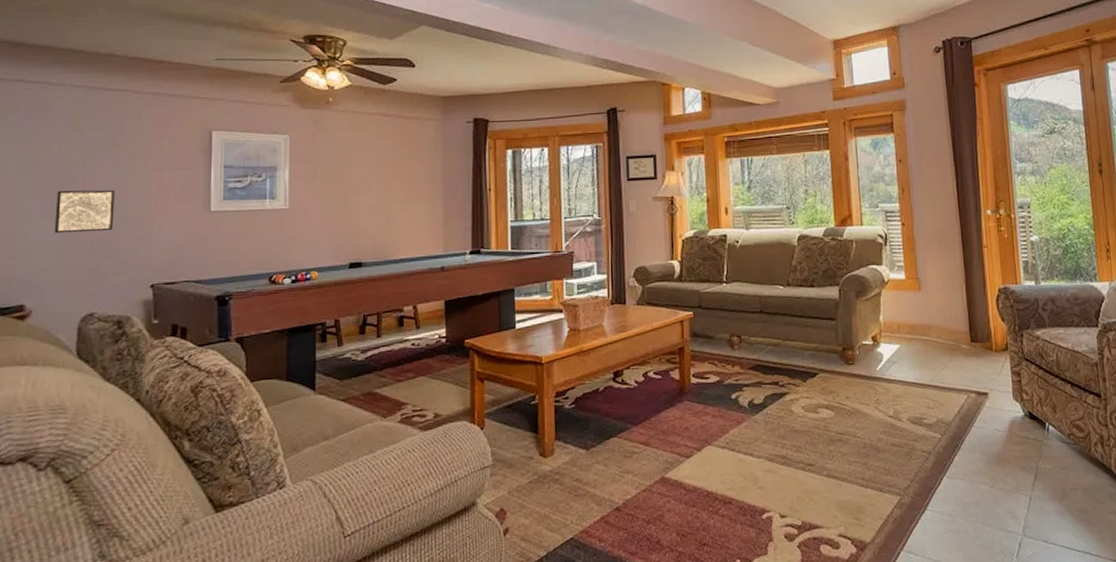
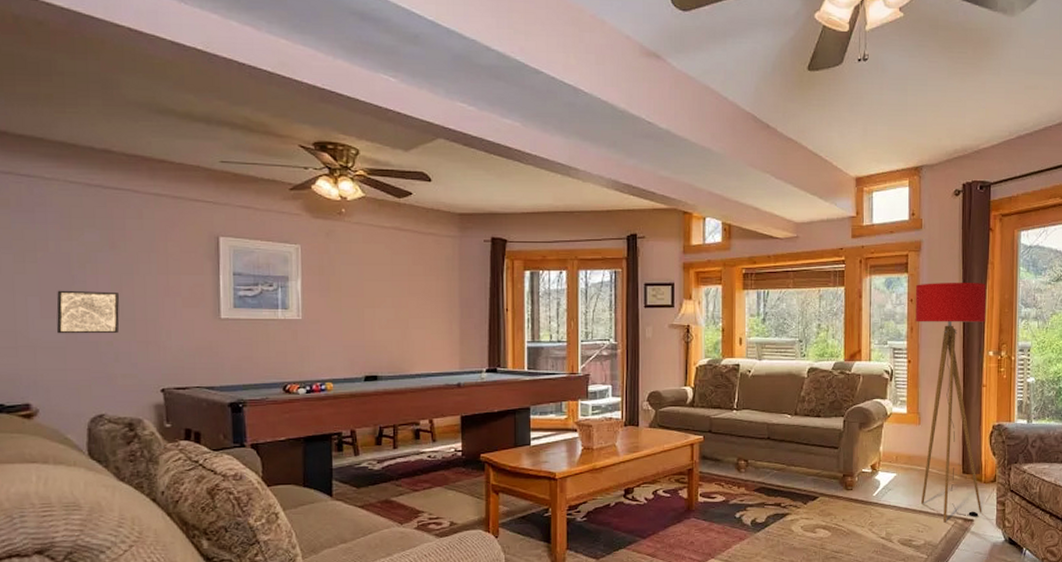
floor lamp: none [902,139,997,397] -> present [915,283,986,523]

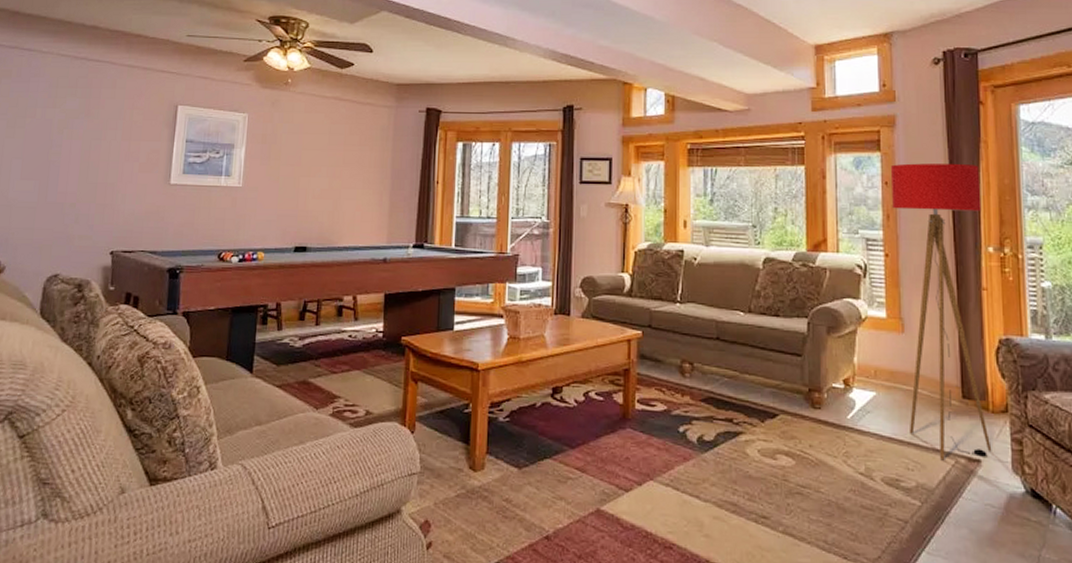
wall art: present [56,290,120,334] -> none [31,153,88,196]

